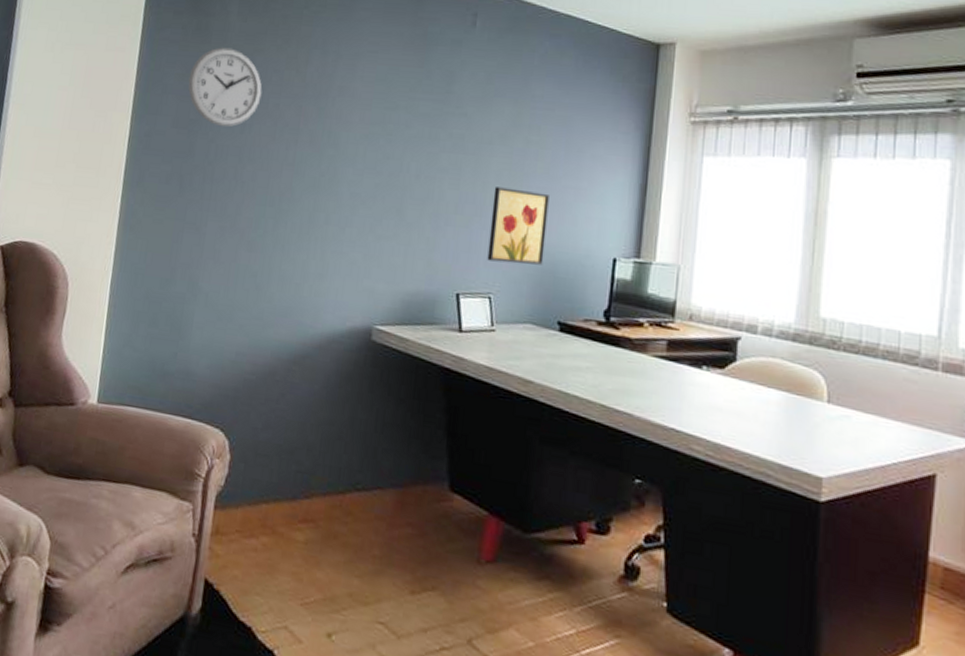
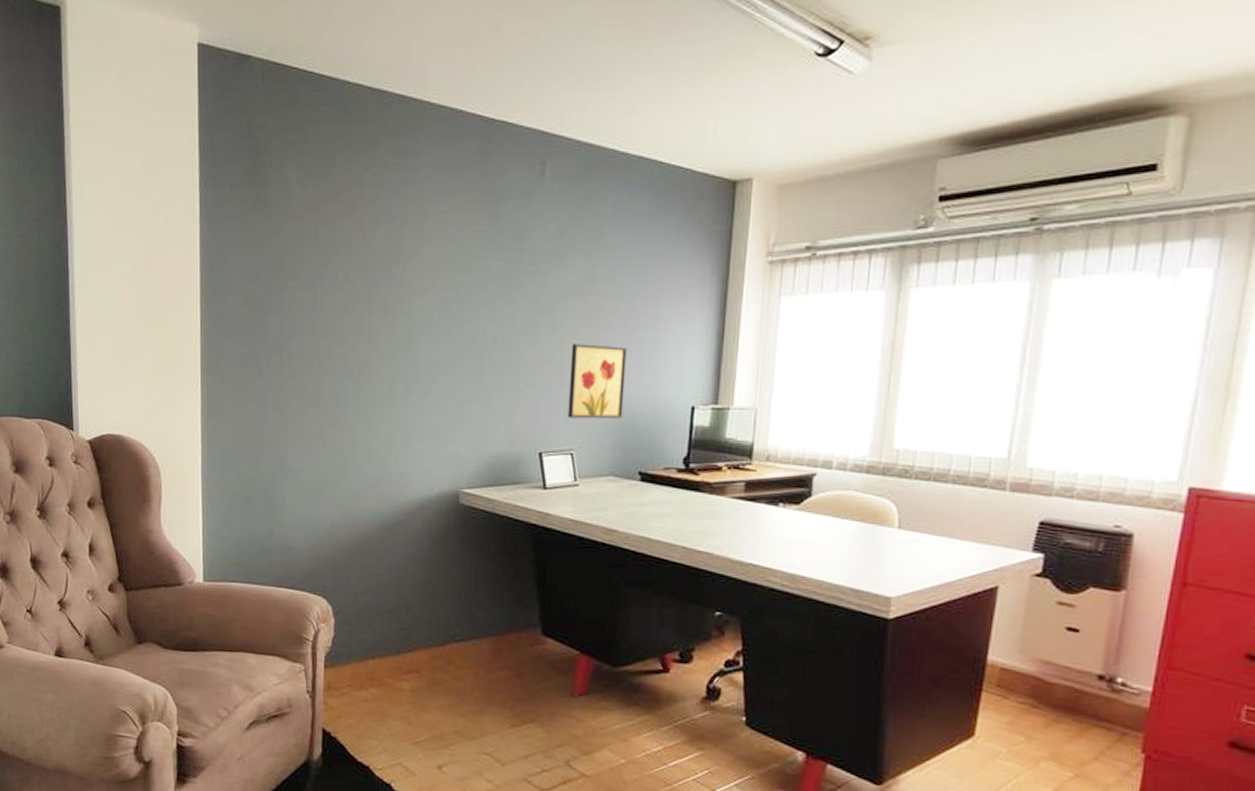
wall clock: present [188,47,263,127] -> none [254,219,330,304]

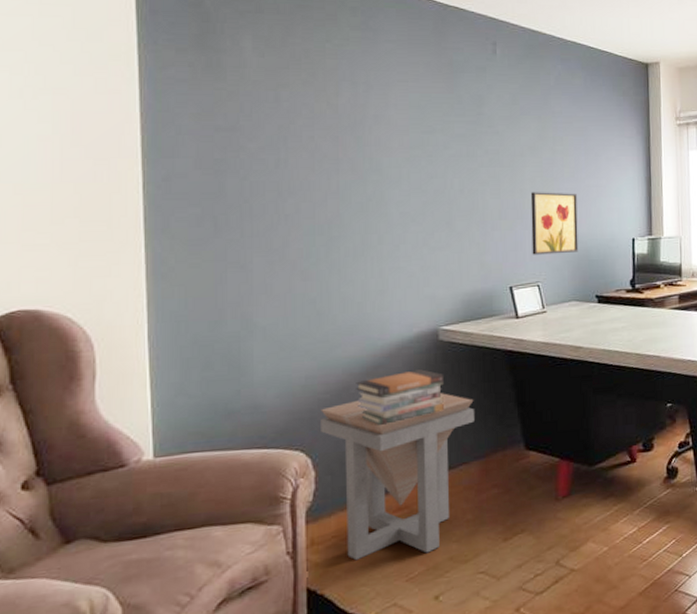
side table: none [341,555,491,722] -> present [321,393,474,561]
book stack: none [375,532,463,585] -> present [356,369,445,426]

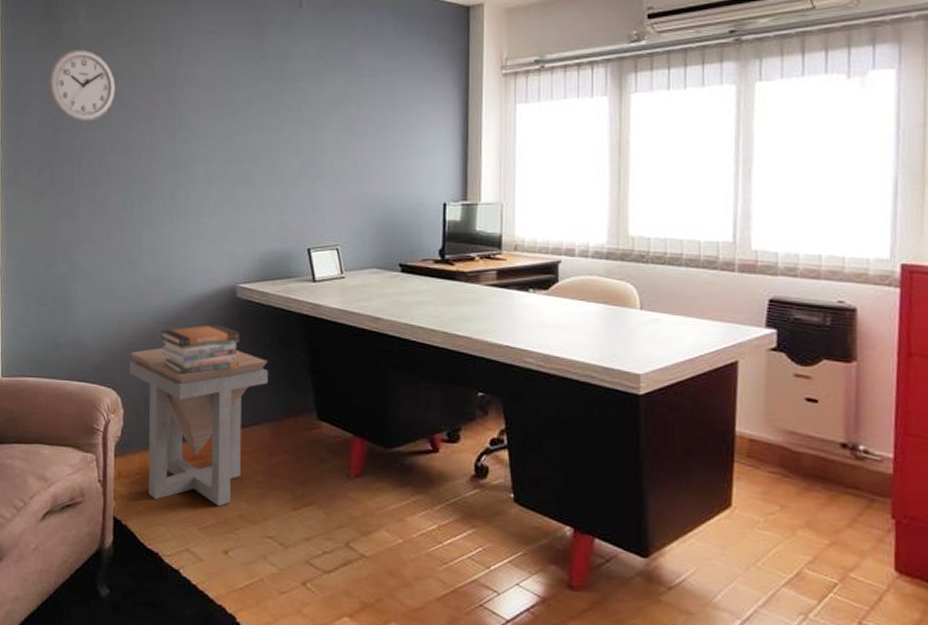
wall clock: none [206,84,293,164] -> present [48,49,116,122]
wall art: present [530,192,579,255] -> none [332,150,382,217]

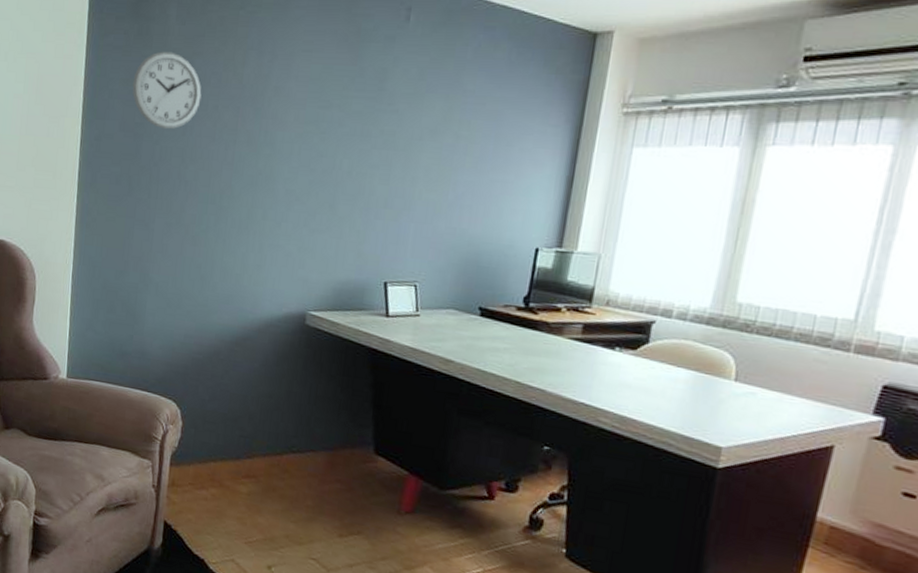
side table: present [130,348,268,507] -> none [191,366,330,525]
book stack: present [160,324,241,376] -> none [224,348,306,396]

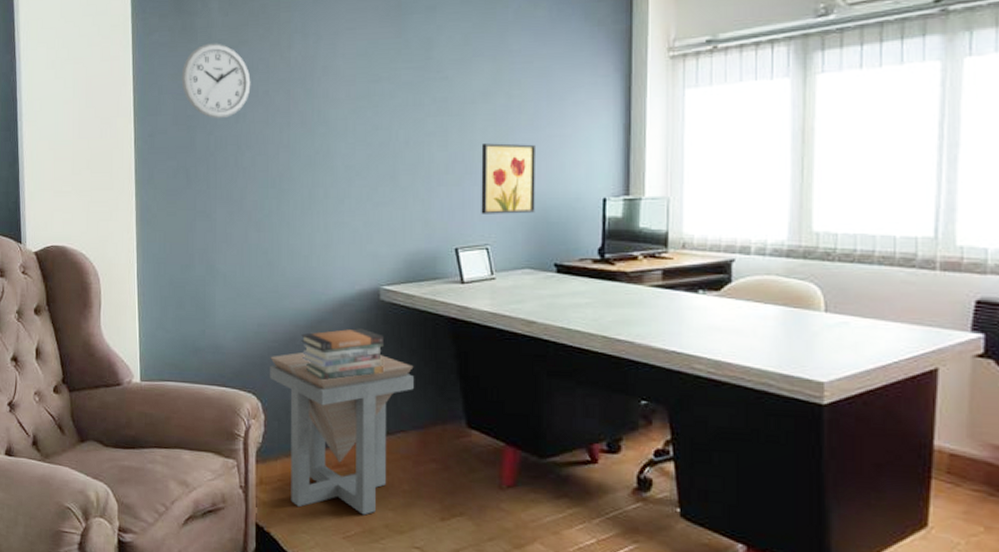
side table: none [191,366,330,525] -> present [270,352,414,515]
book stack: none [224,348,306,396] -> present [301,328,385,381]
wall art: none [414,181,476,255] -> present [481,143,535,214]

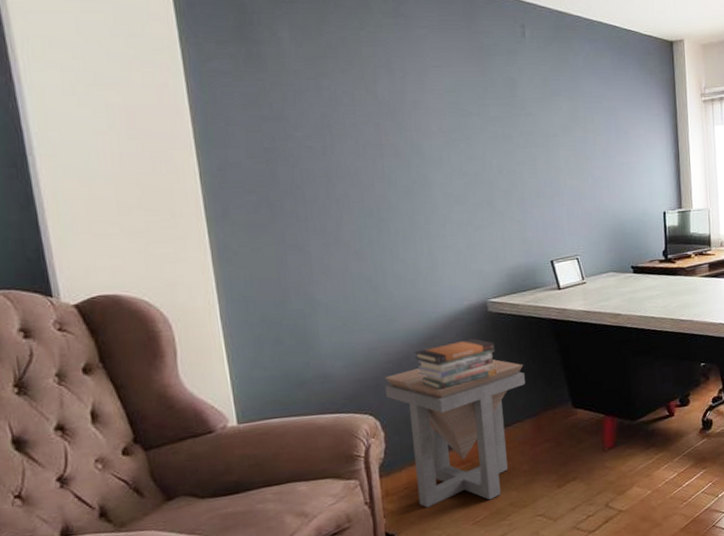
wall clock: present [181,43,251,119] -> none [252,74,337,152]
wall art: present [481,143,535,214] -> none [565,170,613,230]

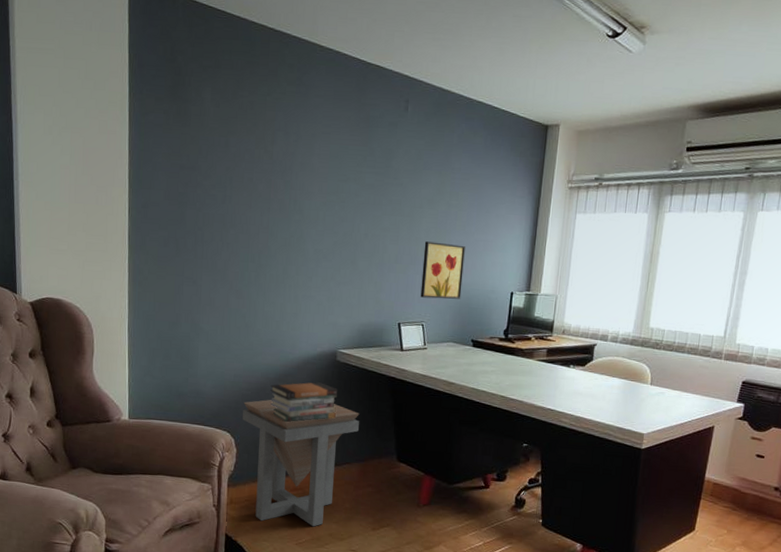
wall art: none [565,170,613,230] -> present [420,241,465,300]

